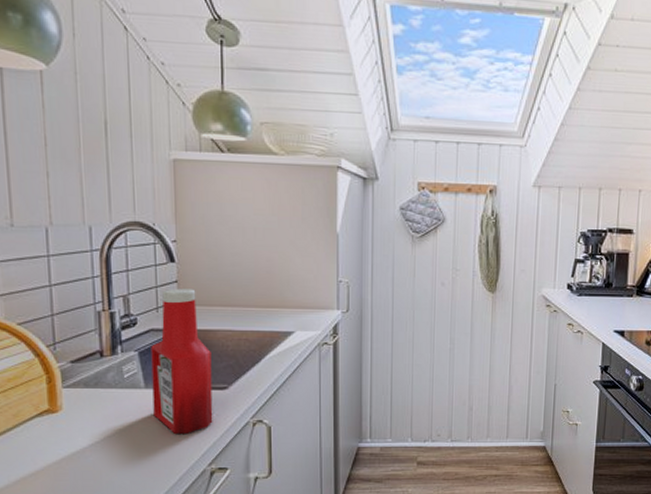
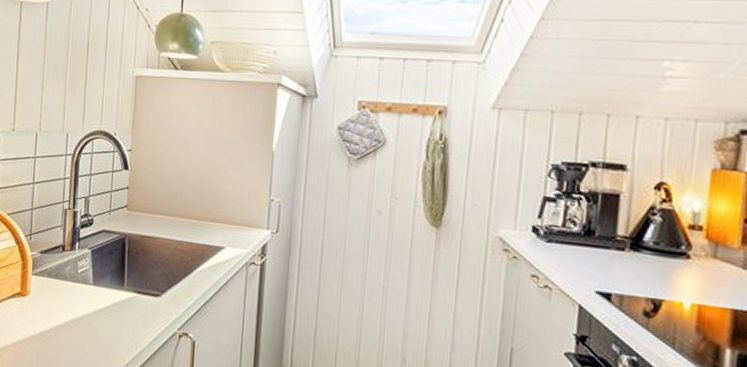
ketchup bottle: present [151,288,213,434] -> none [97,194,150,335]

